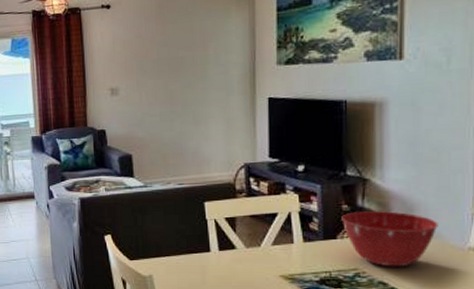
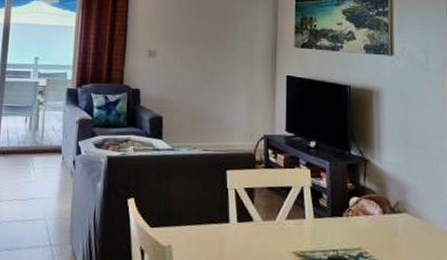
mixing bowl: present [341,211,438,267] -> none [347,190,426,249]

